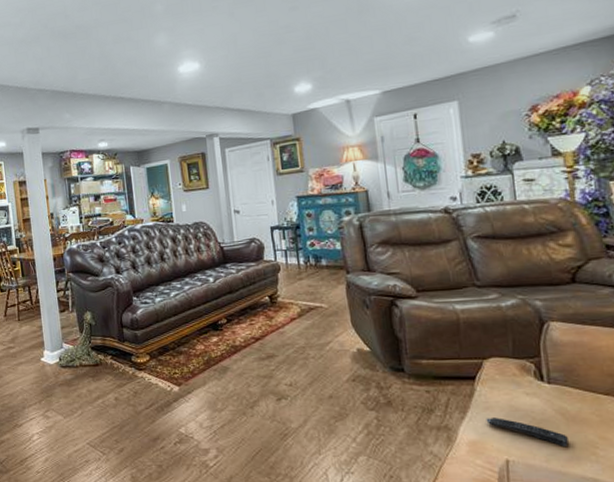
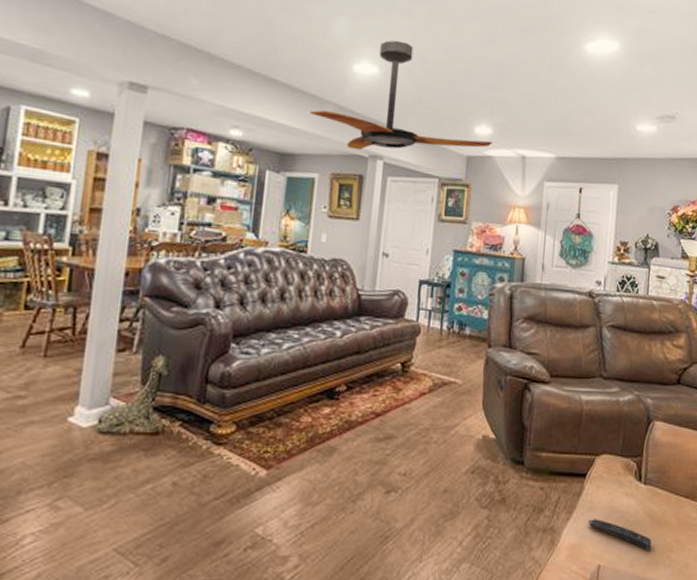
ceiling fan: none [153,35,314,135] -> present [310,40,492,150]

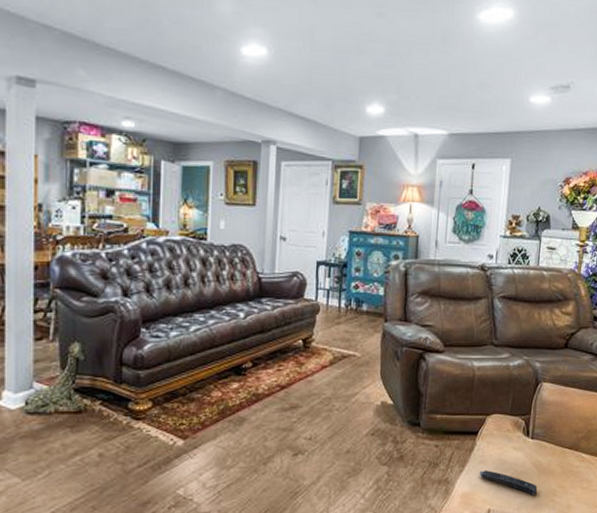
ceiling fan: present [310,40,492,150] -> none [200,18,385,136]

